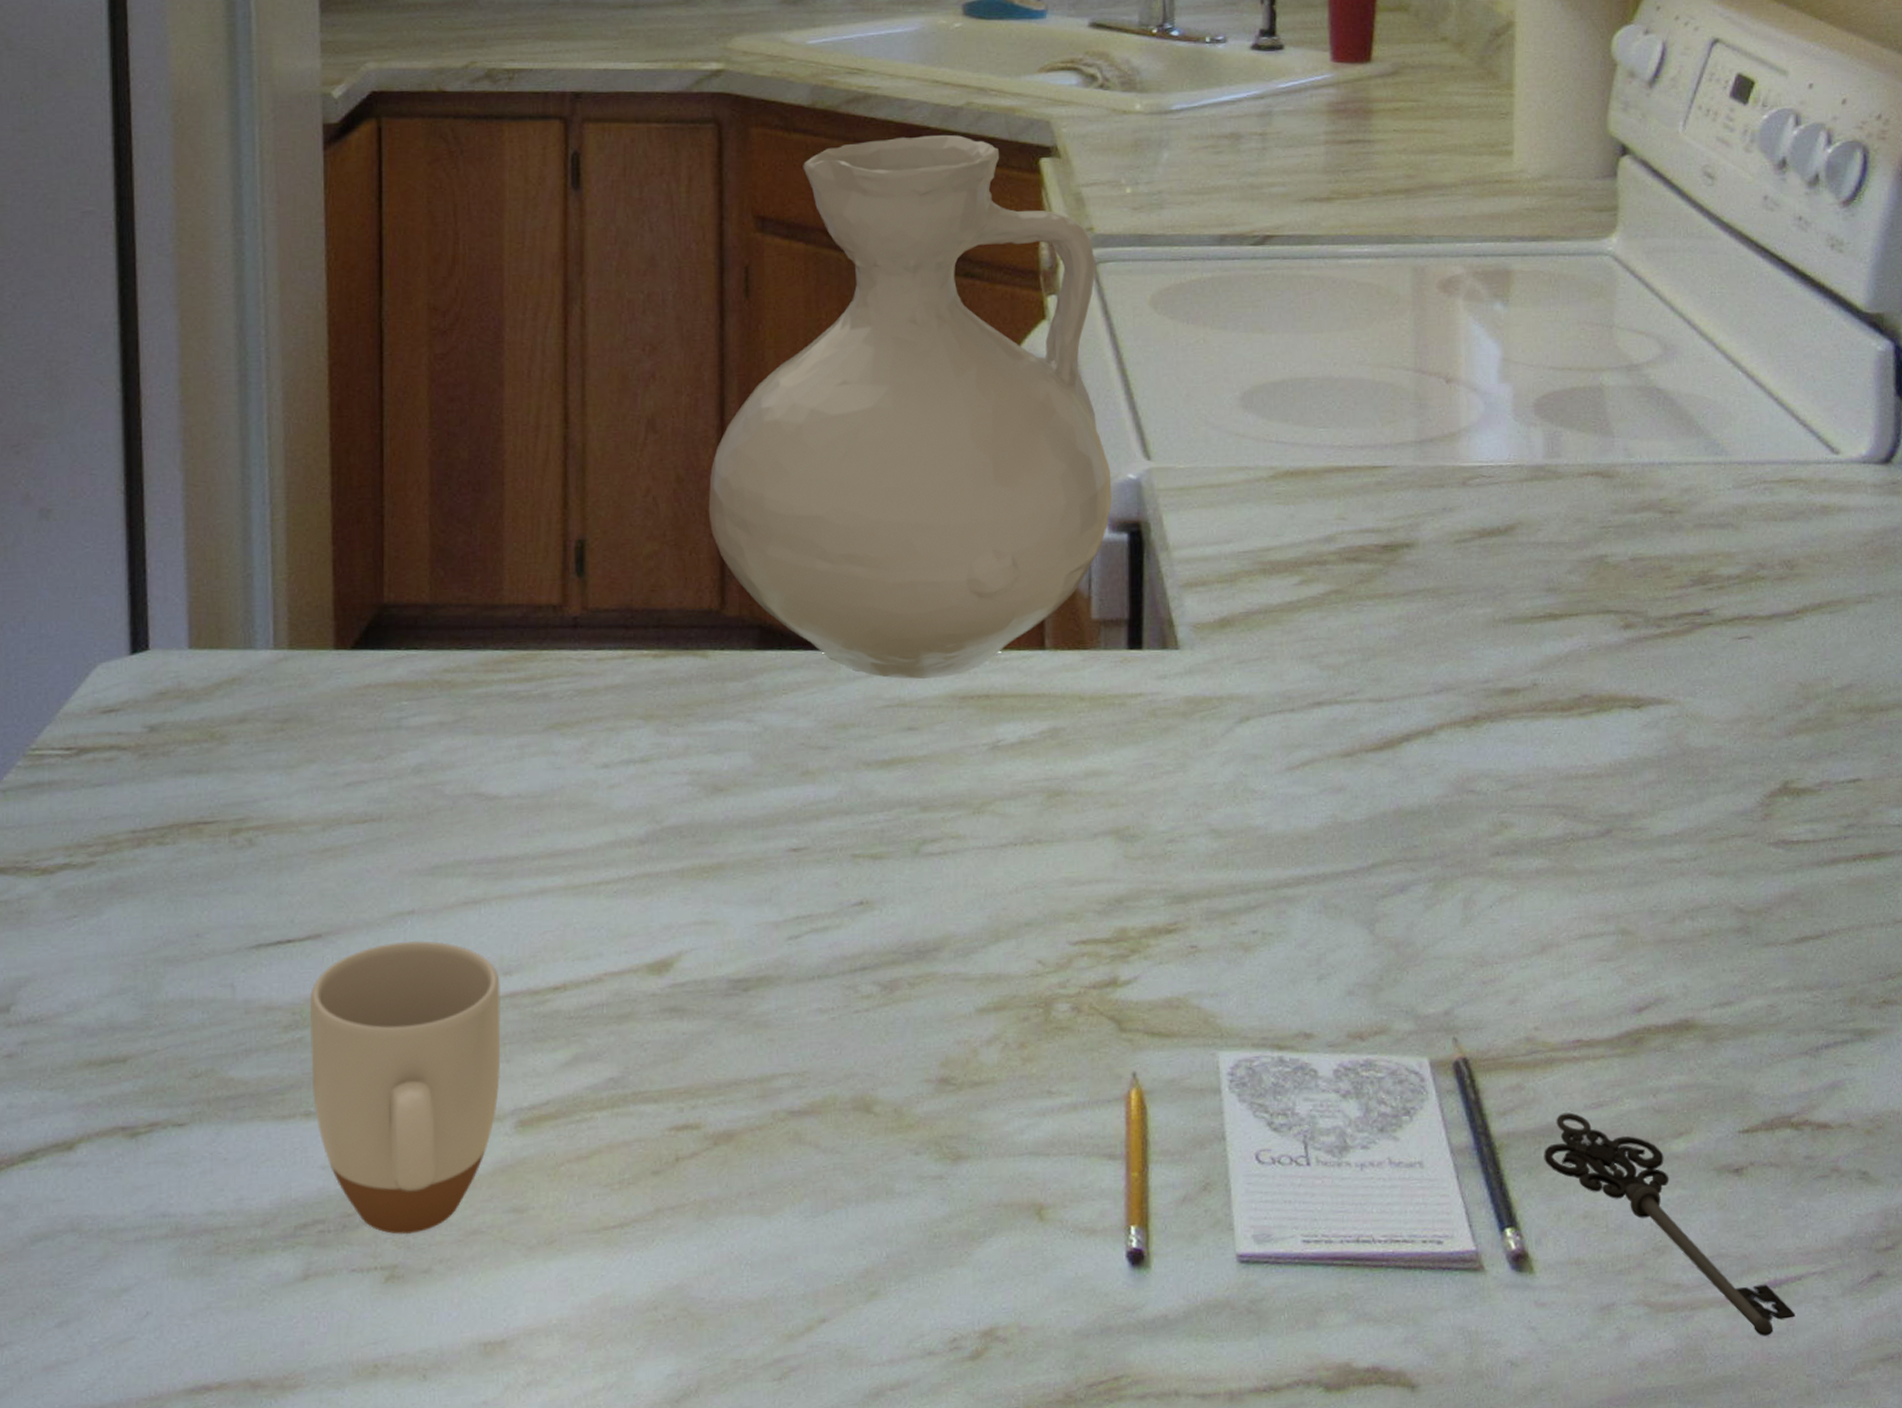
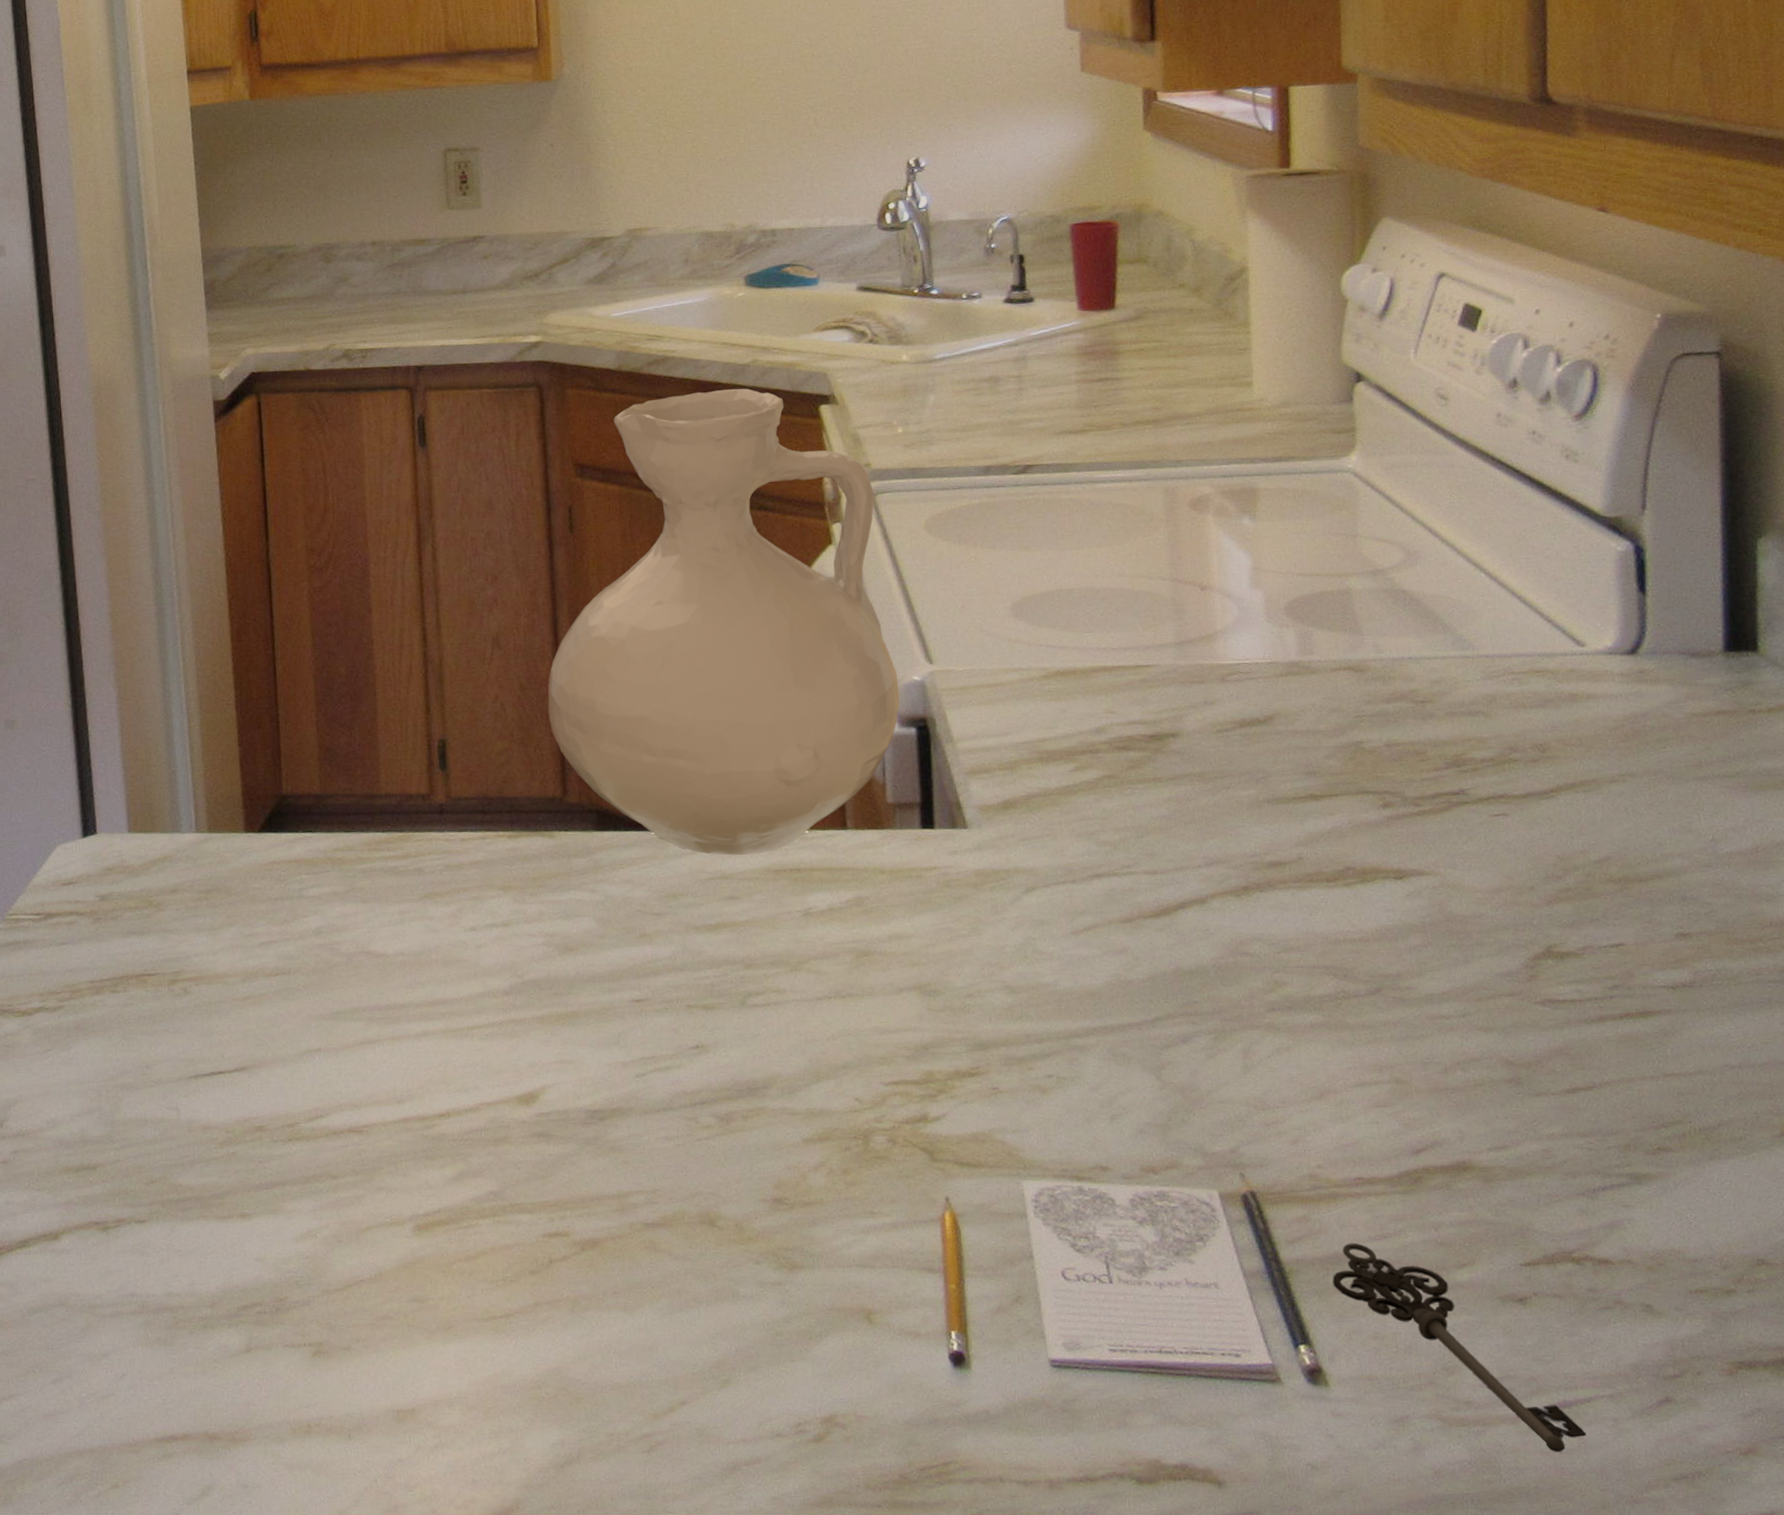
mug: present [309,940,501,1235] -> none [240,1073,399,1318]

